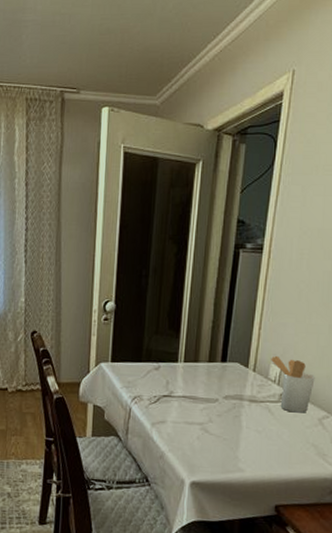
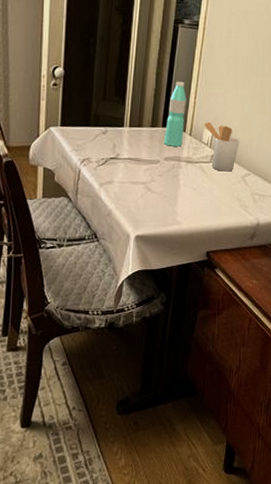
water bottle: none [222,311,249,384] -> present [163,81,186,147]

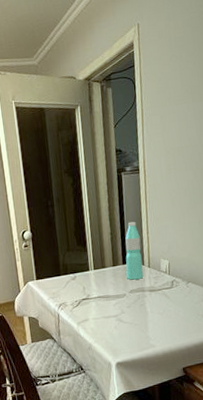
utensil holder: present [204,121,240,172] -> none [160,252,196,294]

